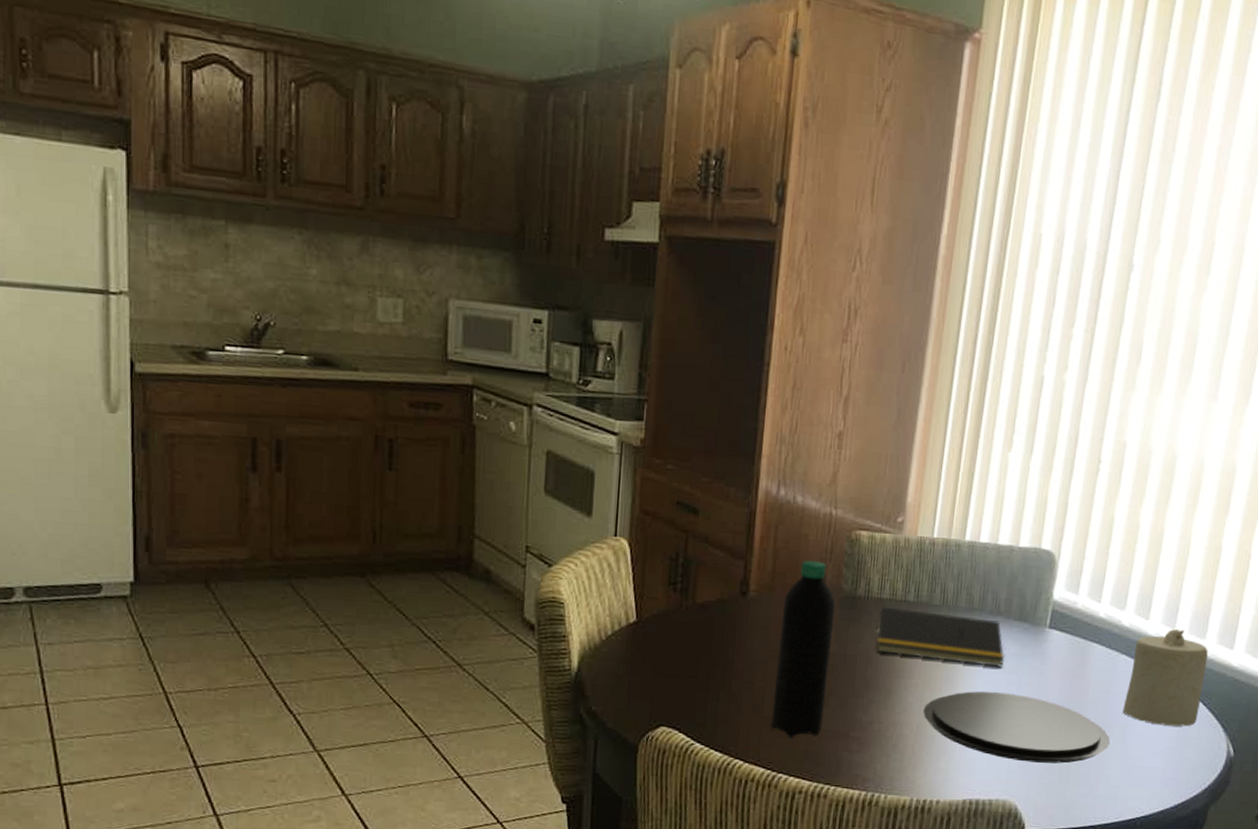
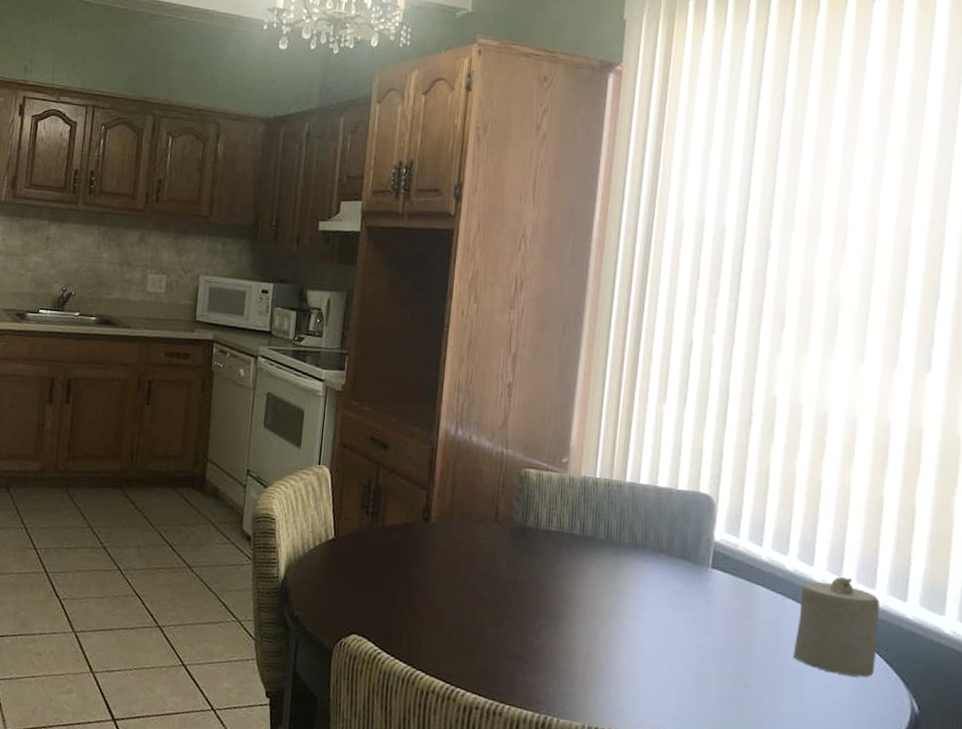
water bottle: present [771,560,836,737] -> none [449,493,508,655]
notepad: present [875,606,1006,667] -> none [544,538,670,603]
plate: present [923,691,1111,764] -> none [591,623,783,704]

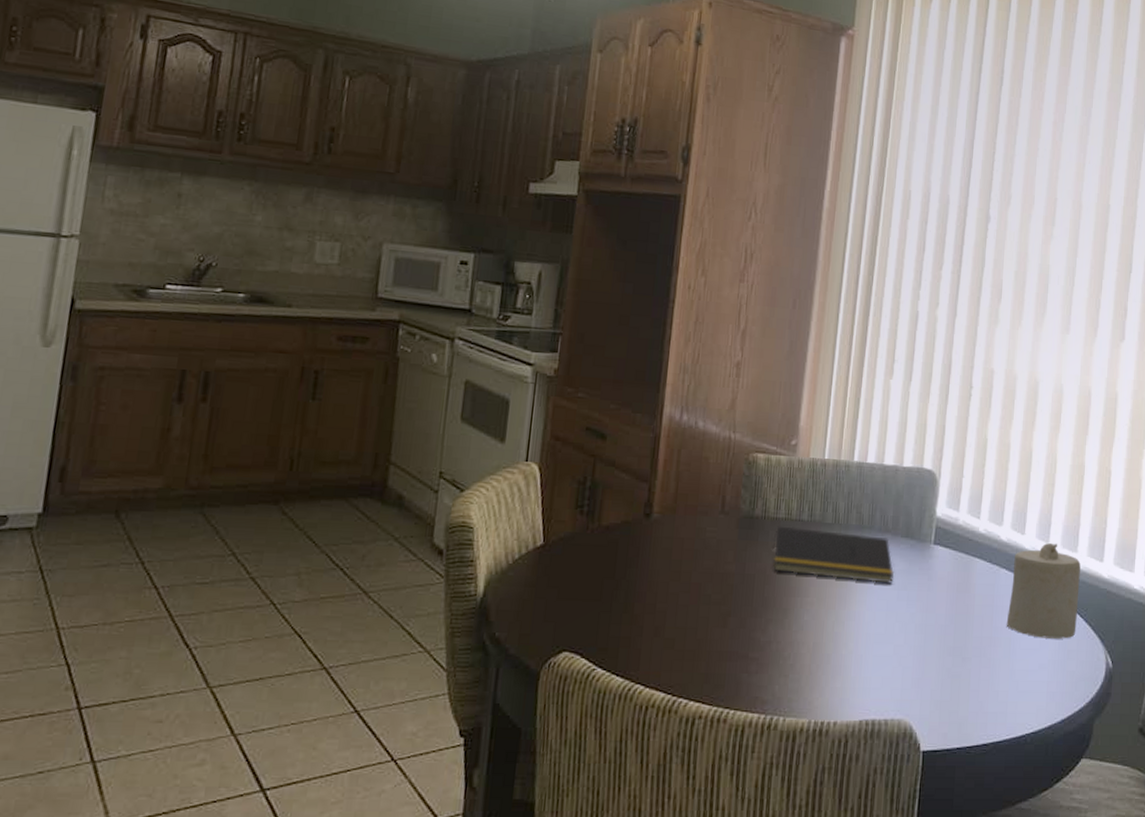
notepad: none [544,538,670,603] -> present [772,526,895,584]

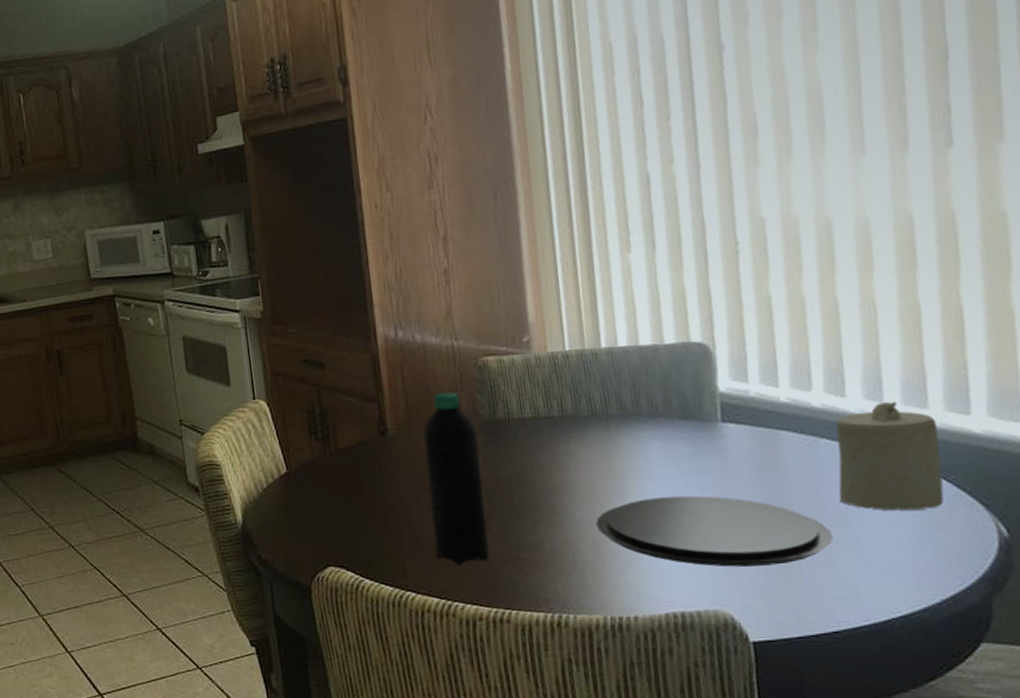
water bottle: none [671,482,735,660] -> present [423,392,490,565]
notepad: present [772,526,895,584] -> none [524,422,677,472]
plate: none [818,608,997,680] -> present [596,495,834,567]

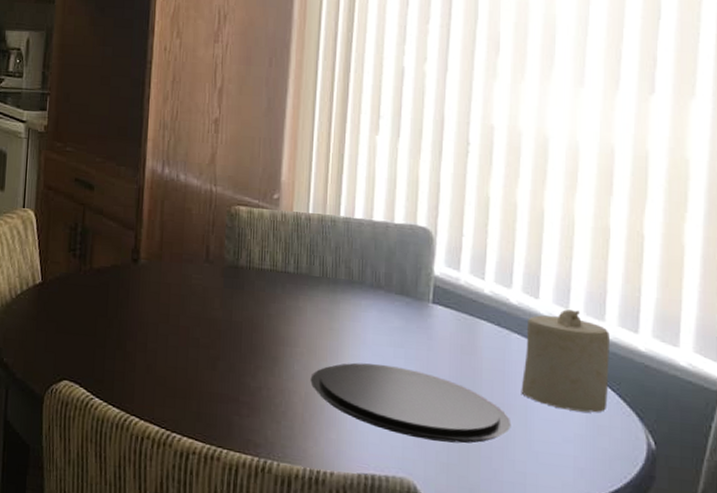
water bottle: present [423,392,490,565] -> none [163,232,220,398]

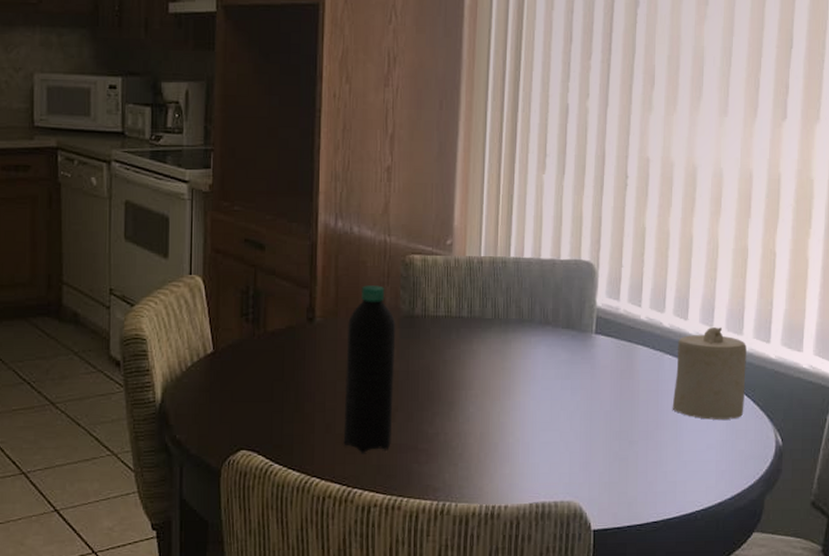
water bottle: none [163,232,220,398] -> present [343,285,396,453]
plate: present [310,362,512,444] -> none [485,398,664,463]

